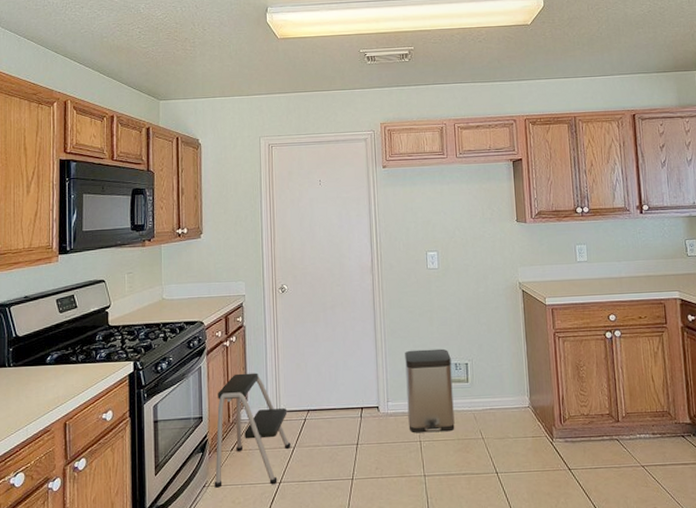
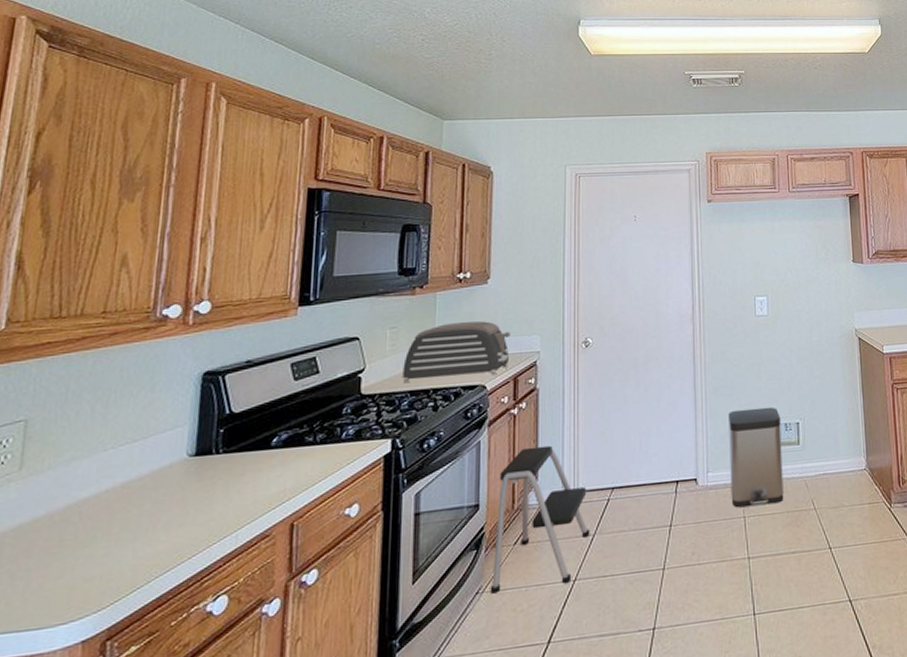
toaster: none [139,269,221,318] -> present [402,321,510,384]

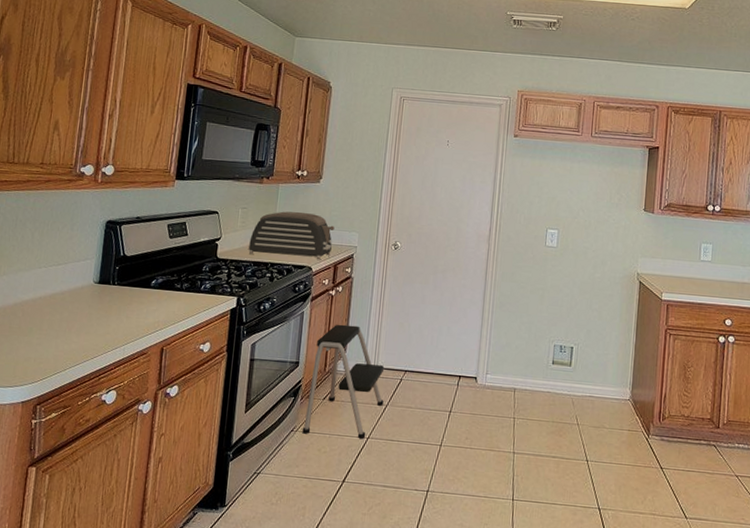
pedal bin: present [728,406,784,508] -> none [504,325,557,413]

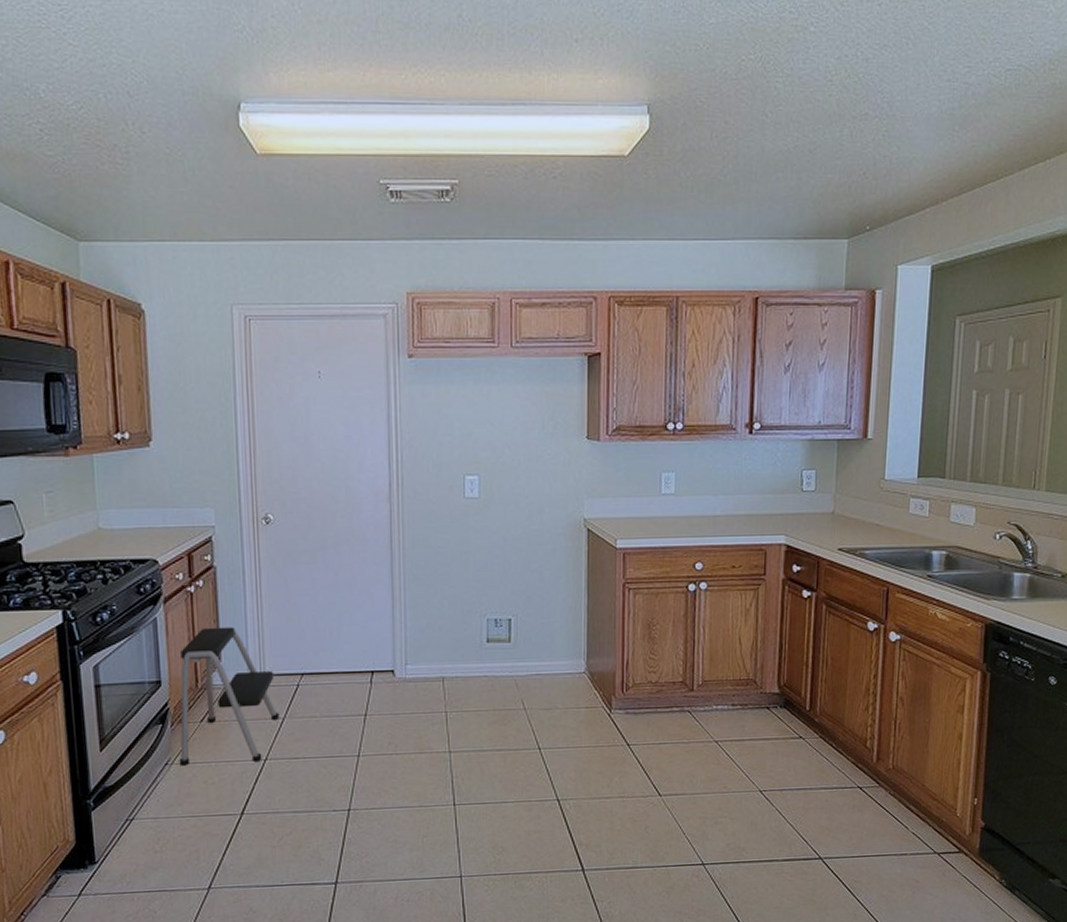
toaster: present [248,211,335,261] -> none [65,489,181,553]

